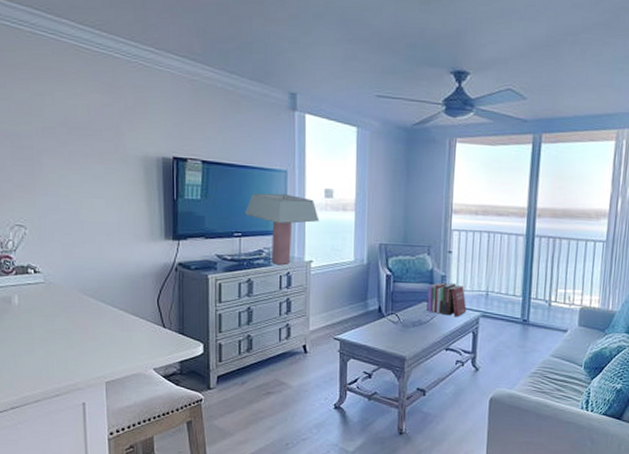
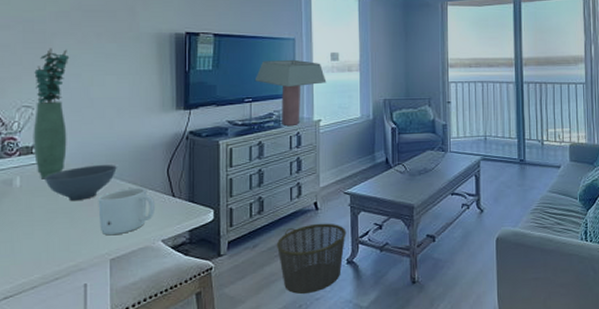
vase: none [24,166,60,300] -> present [33,48,70,179]
bowl: none [39,289,109,323] -> present [43,165,117,200]
mug: none [92,315,147,360] -> present [98,187,156,236]
basket: none [264,366,335,433] -> present [276,223,347,294]
books: present [426,282,467,317] -> none [430,130,468,163]

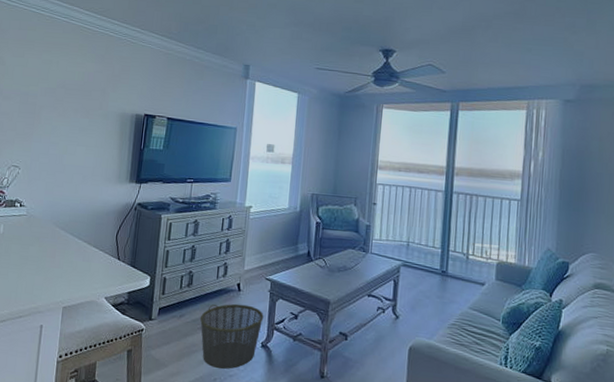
vase: present [33,48,70,179] -> none [16,118,52,230]
bowl: present [43,165,117,200] -> none [20,222,77,252]
mug: present [98,187,156,236] -> none [58,246,104,287]
table lamp: present [254,59,327,126] -> none [197,146,261,209]

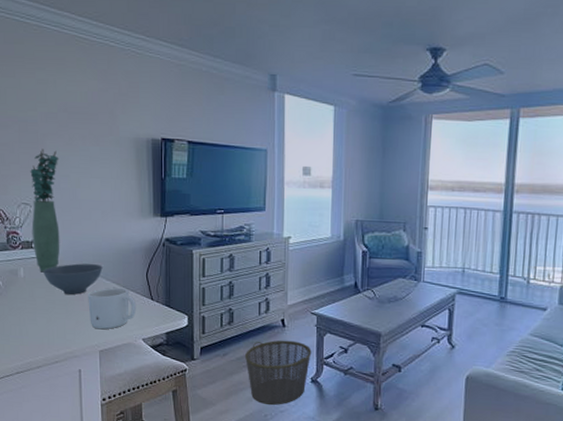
vase: none [16,118,52,230] -> present [30,148,60,273]
bowl: none [20,222,77,252] -> present [42,263,103,295]
mug: none [58,246,104,287] -> present [88,287,137,330]

